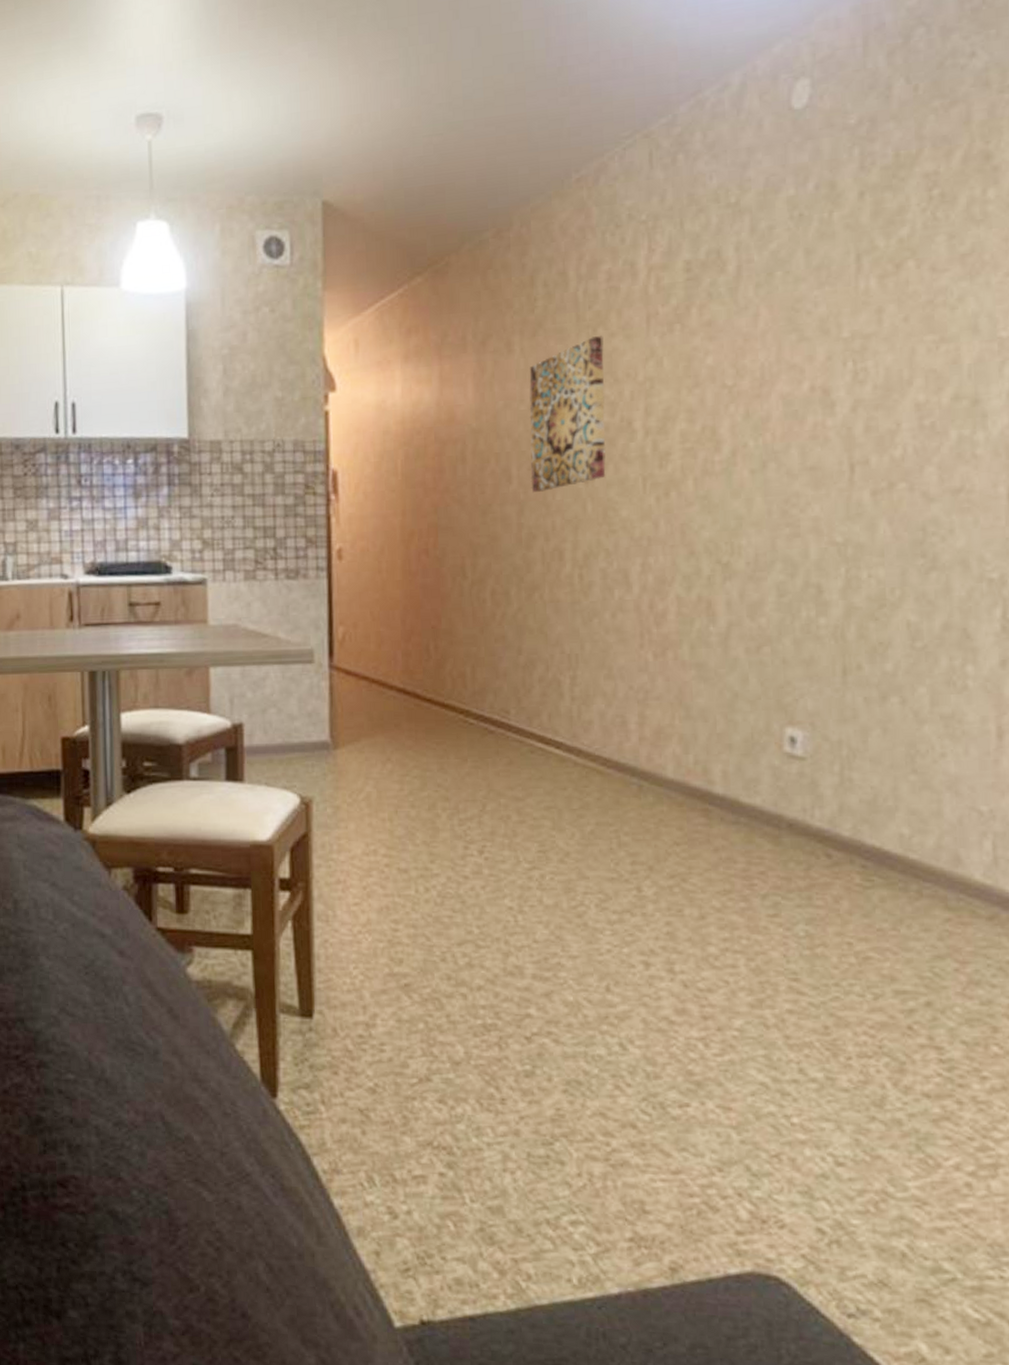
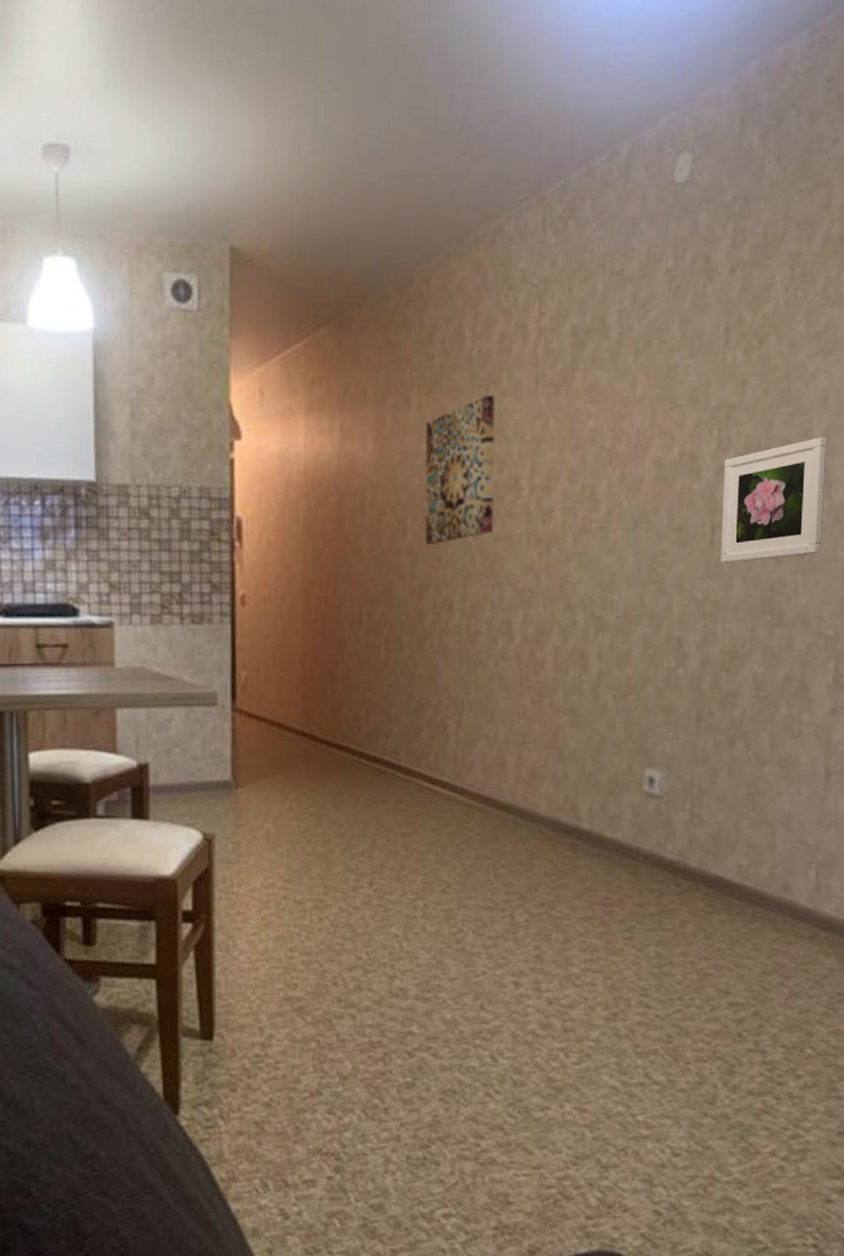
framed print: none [861,364,980,503] -> present [720,437,827,563]

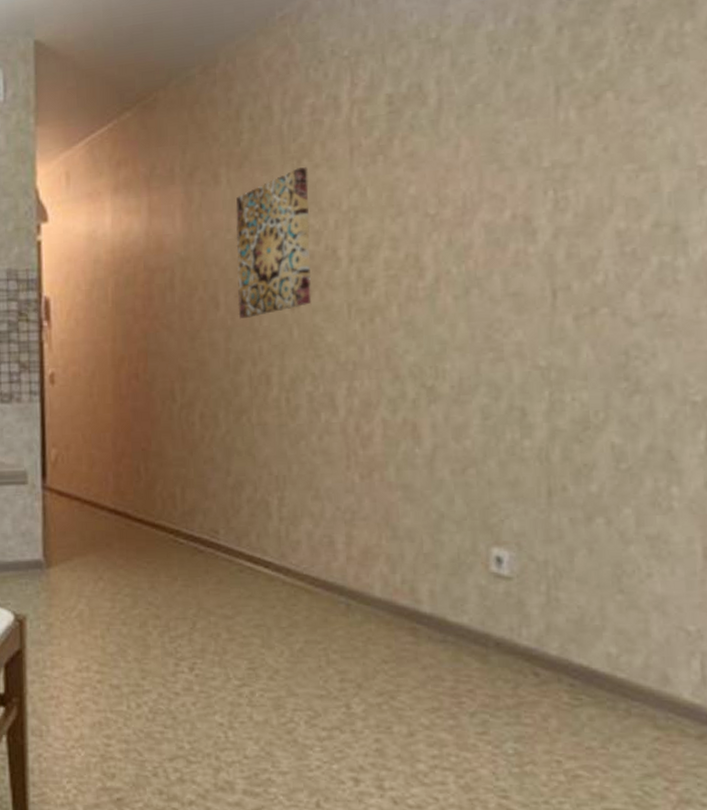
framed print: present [720,437,827,563] -> none [562,192,682,328]

